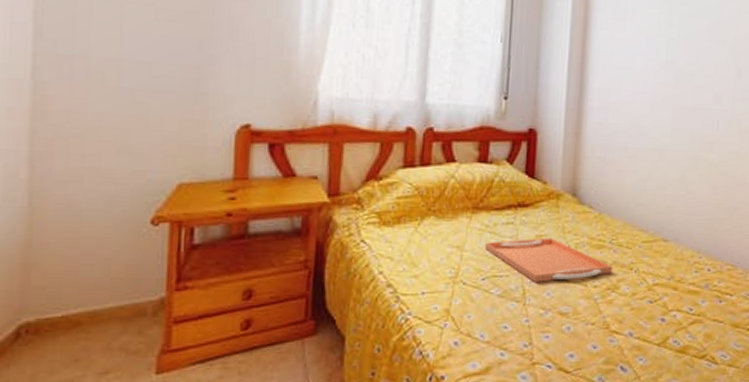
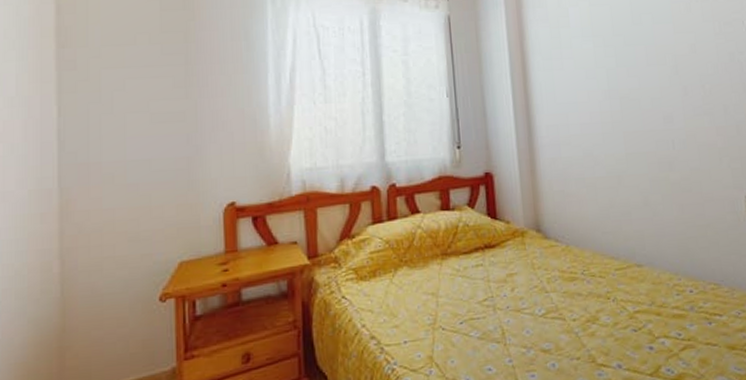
serving tray: present [484,237,612,282] -> none [458,275,589,321]

